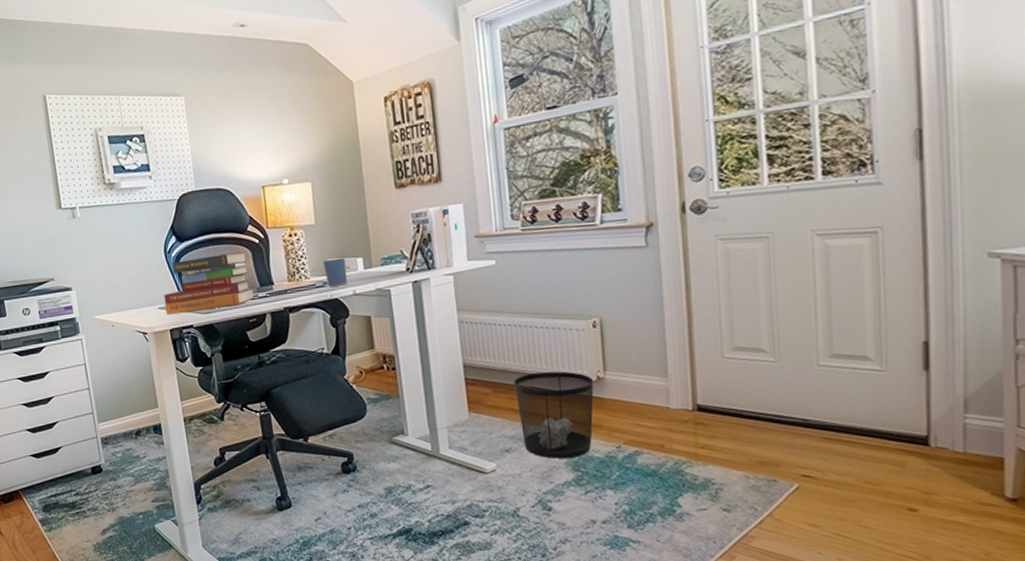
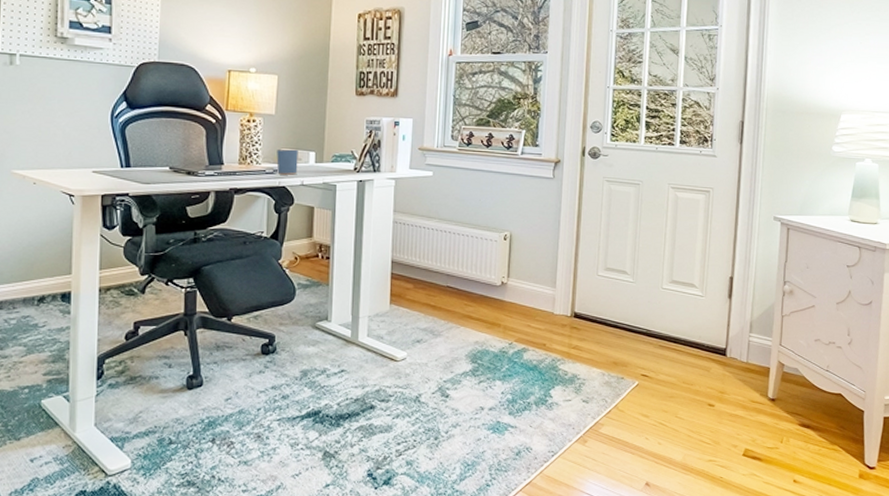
books: present [163,252,254,315] -> none [101,127,201,180]
waste bin: present [514,371,594,459] -> none [432,273,499,351]

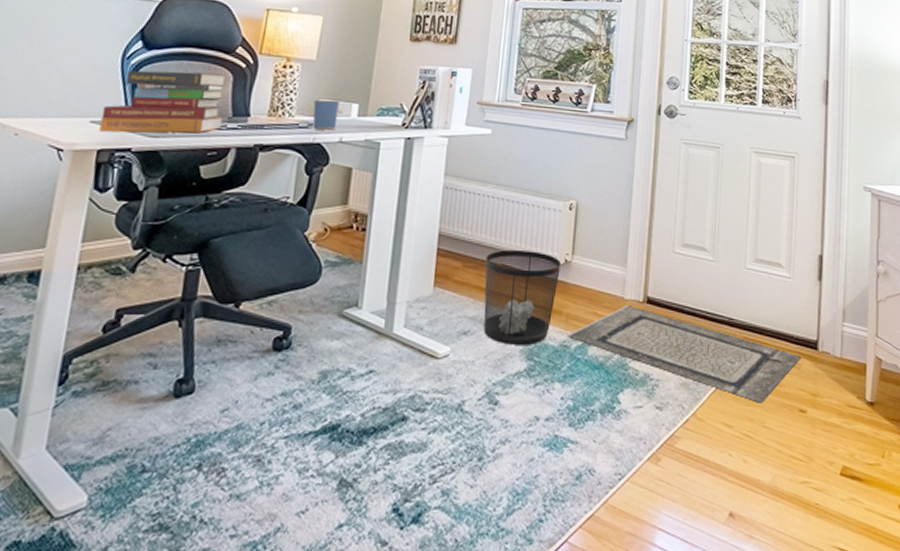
books: none [101,127,201,180] -> present [99,70,226,133]
waste bin: none [432,273,499,351] -> present [483,249,562,345]
doormat: none [505,319,711,398] -> present [566,306,802,403]

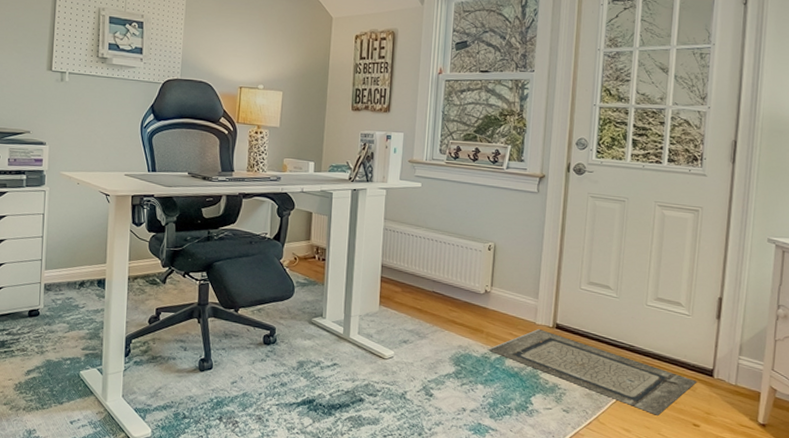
books: present [99,70,226,133] -> none [131,136,215,184]
mug: present [312,99,340,130] -> none [280,158,299,183]
waste bin: present [483,249,562,345] -> none [419,280,483,354]

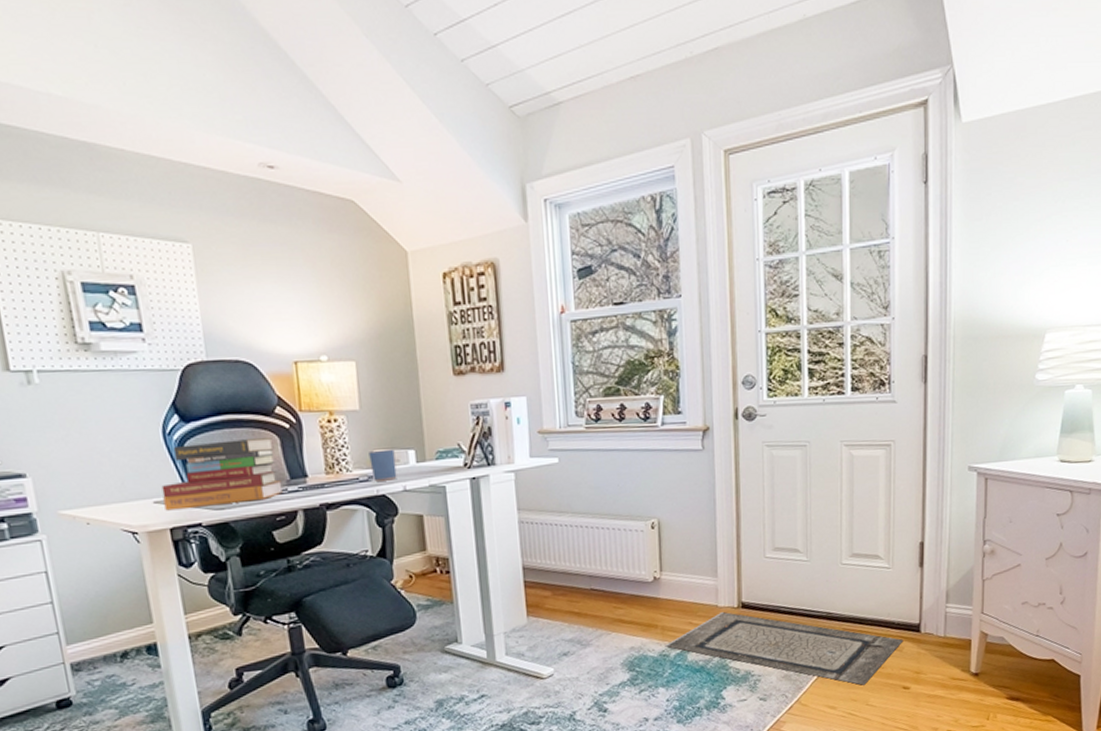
books: none [131,136,215,184] -> present [161,438,283,511]
mug: none [280,158,299,183] -> present [369,449,397,481]

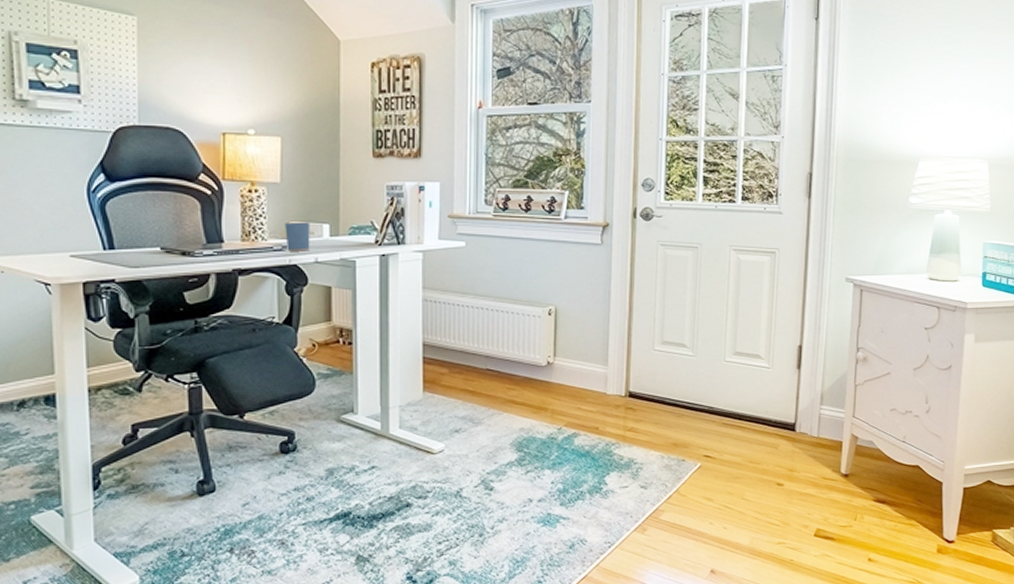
books: present [161,438,283,511] -> none [80,202,198,265]
doormat: present [664,612,904,685] -> none [553,400,779,479]

